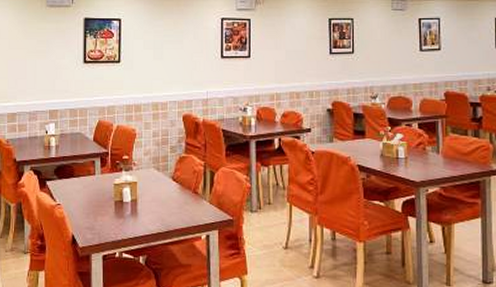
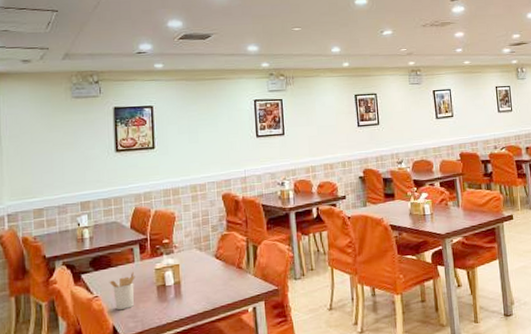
utensil holder: none [71,184,95,220] -> present [109,272,135,310]

